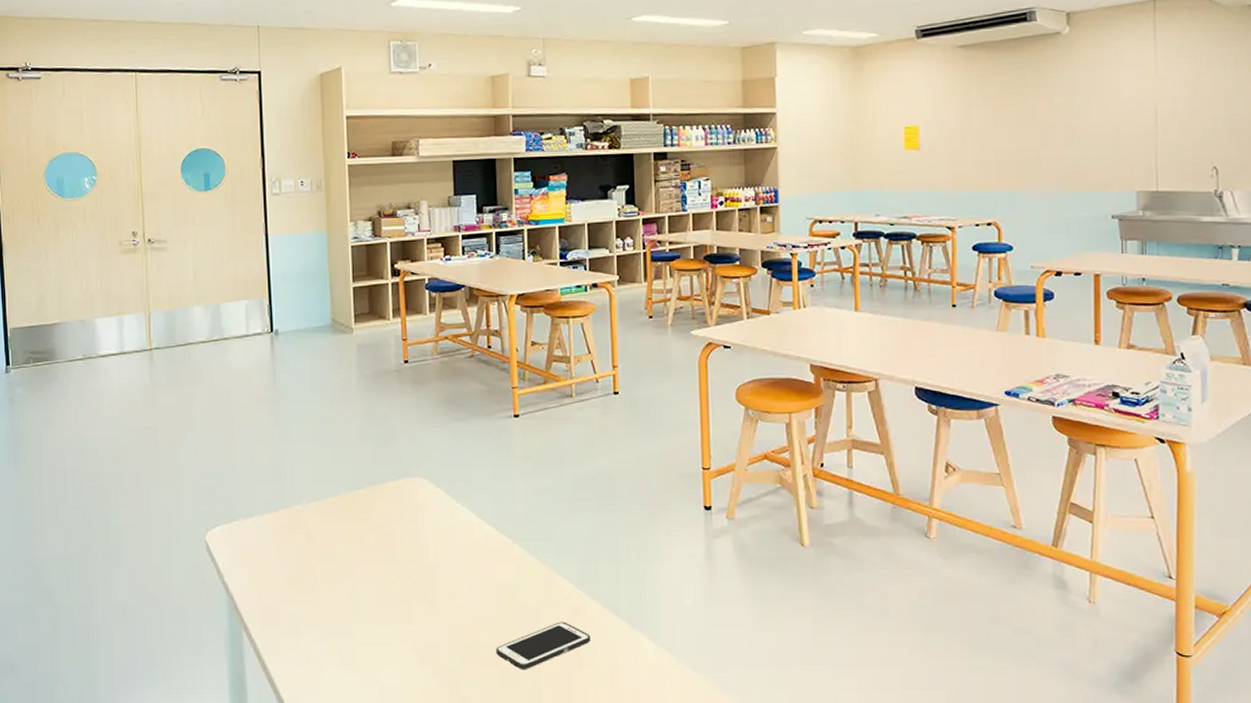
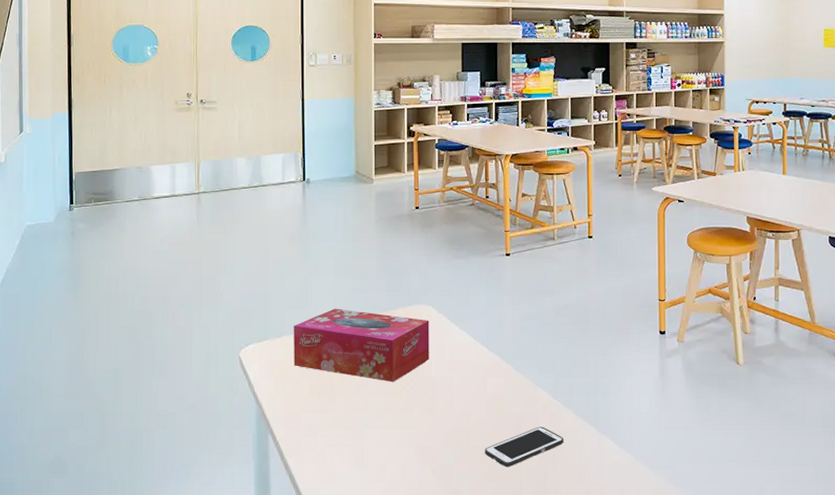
tissue box: none [267,483,427,569] -> present [294,308,429,382]

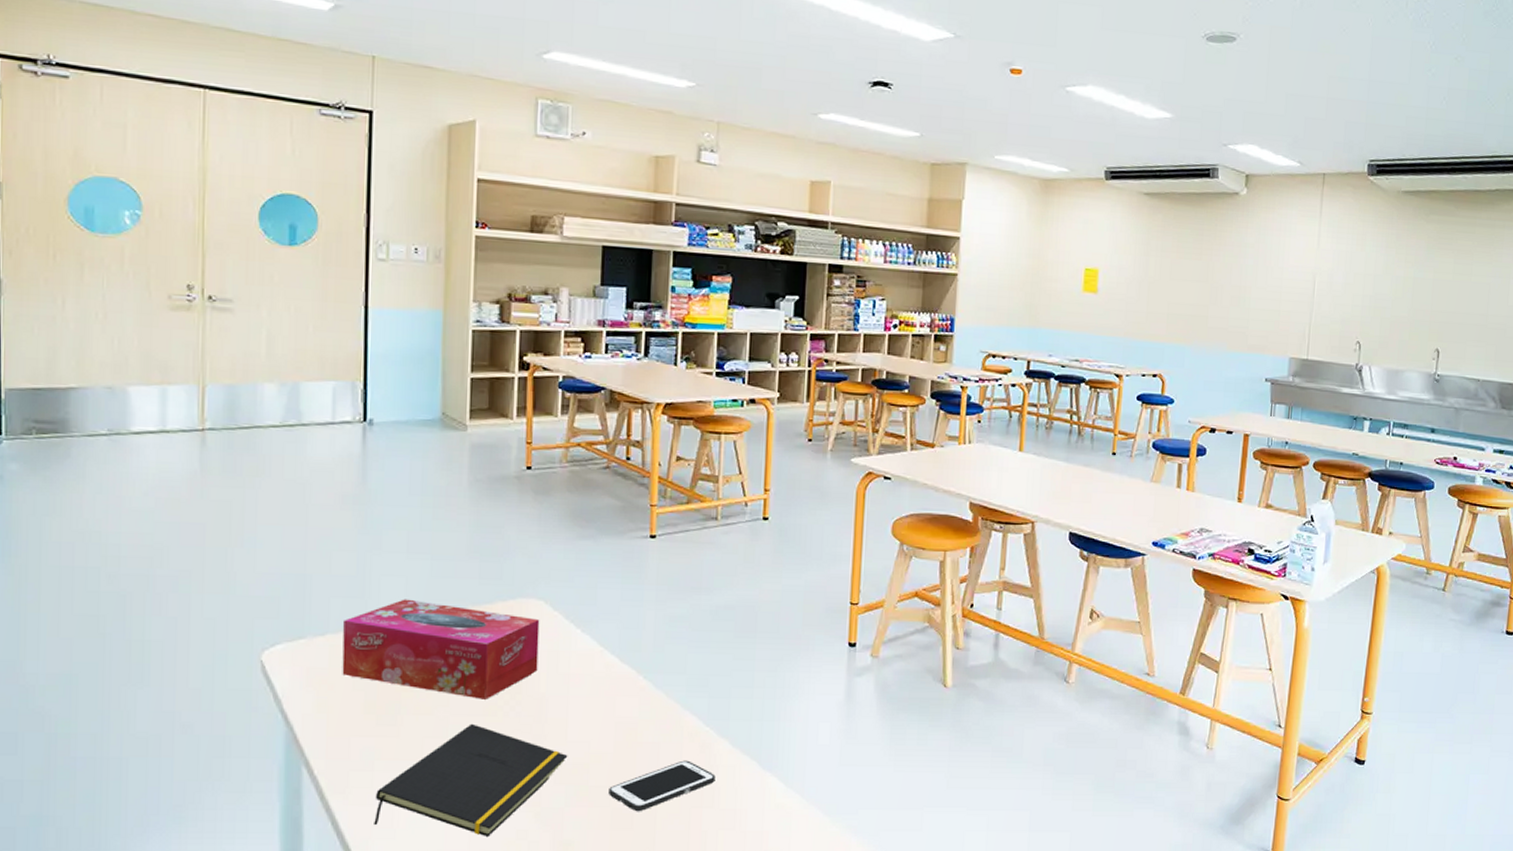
notepad: none [318,400,454,488] -> present [374,723,568,838]

